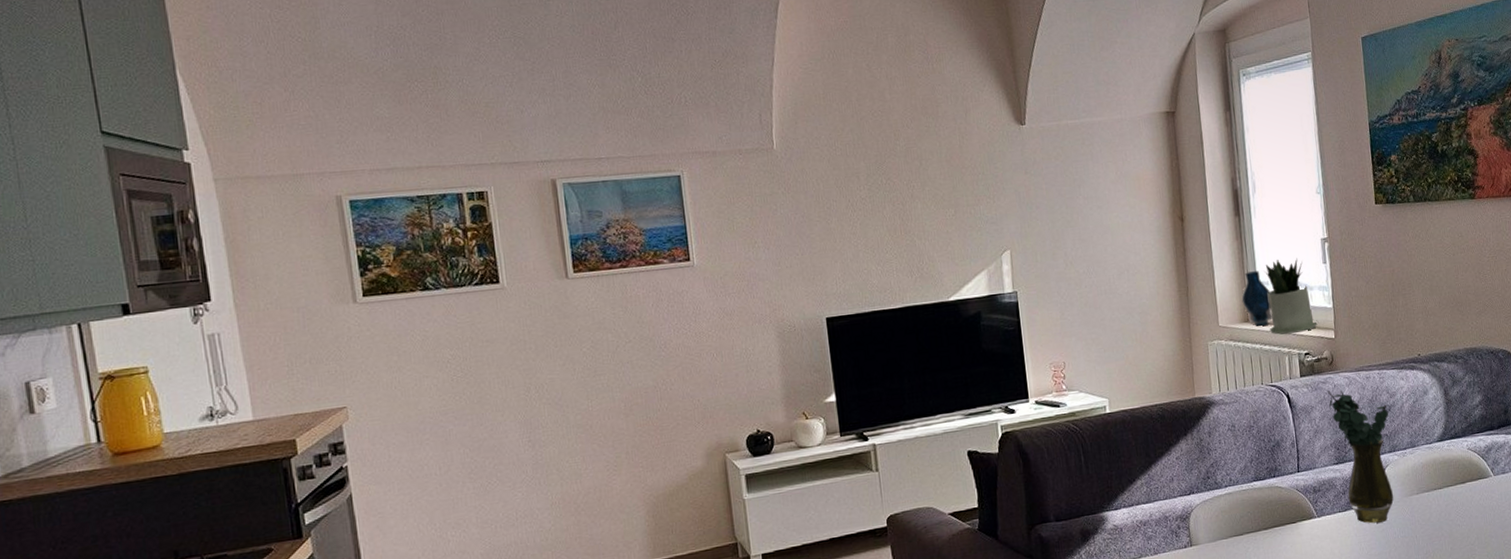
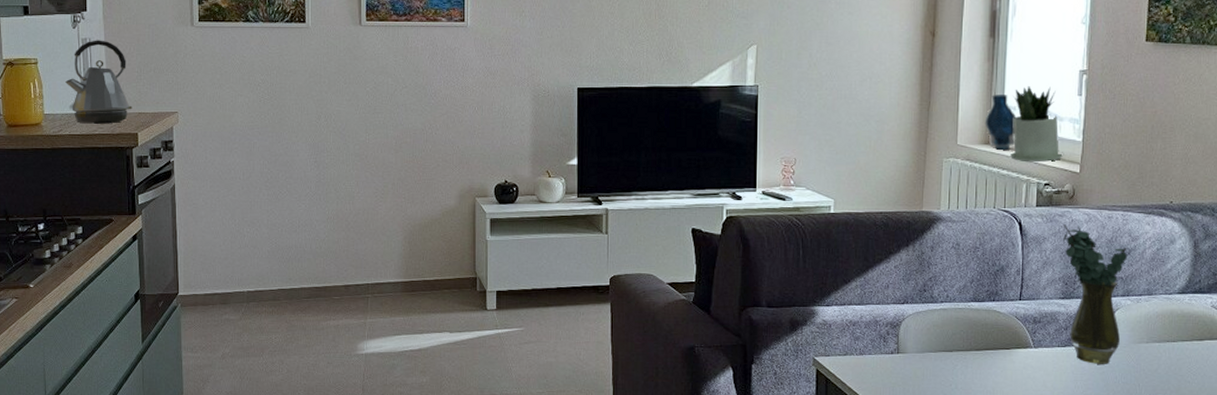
kettle: none [190,333,285,438] -> present [66,40,133,124]

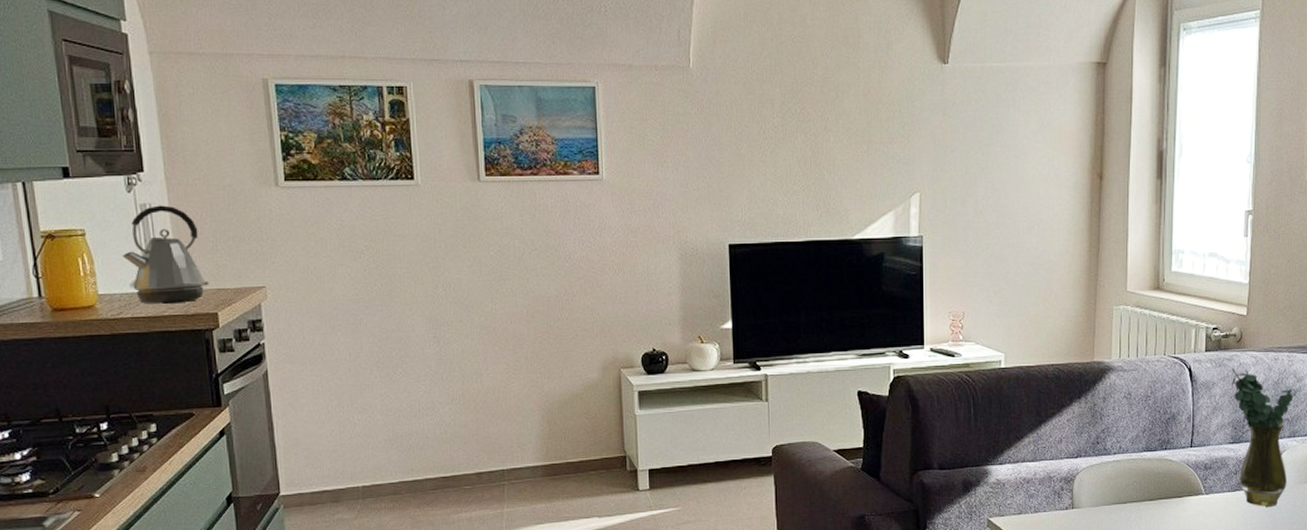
vase: present [985,95,1017,151] -> none [1154,238,1185,296]
planter: present [1009,86,1064,163] -> none [1178,228,1232,307]

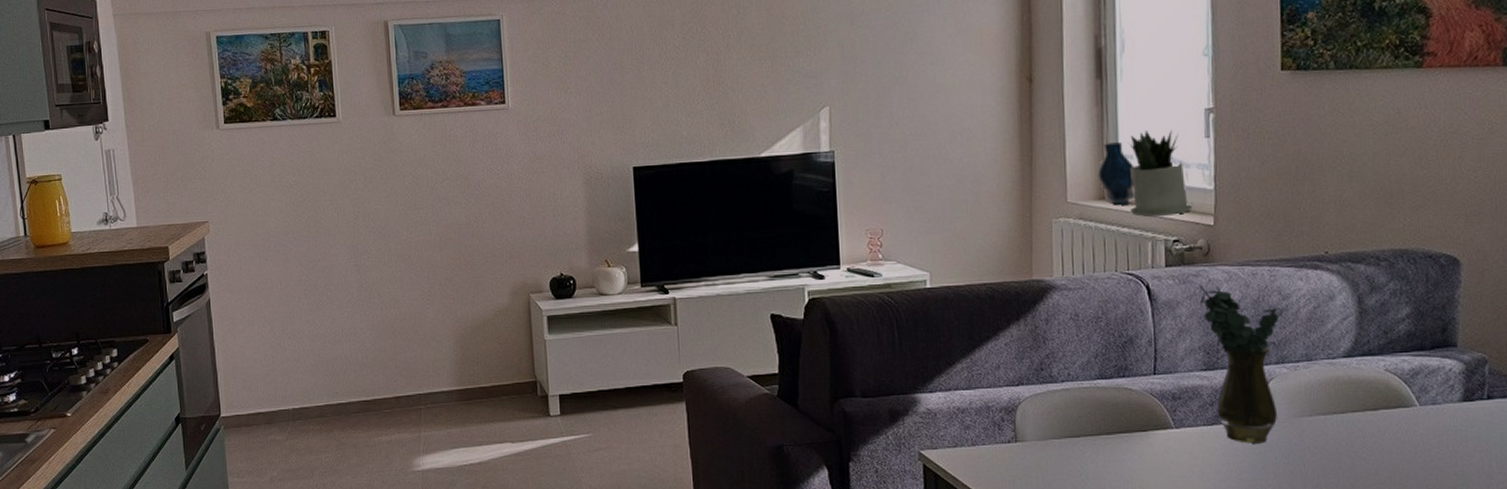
kettle: present [123,205,209,304] -> none [91,150,161,240]
vase: none [1154,238,1185,296] -> present [1097,142,1135,207]
planter: none [1178,228,1232,307] -> present [1129,129,1194,218]

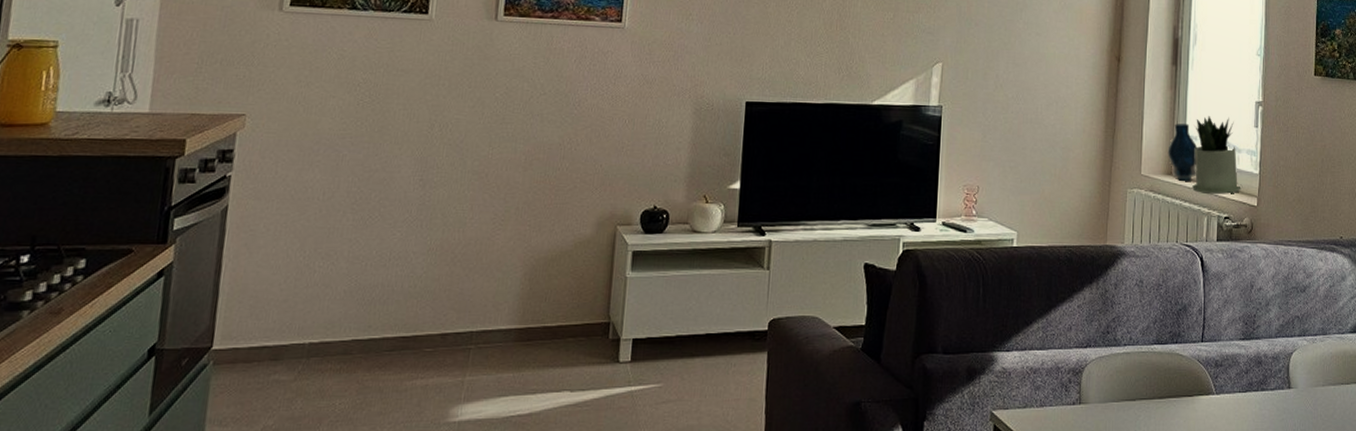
vase: present [1200,285,1280,444] -> none [1243,260,1304,410]

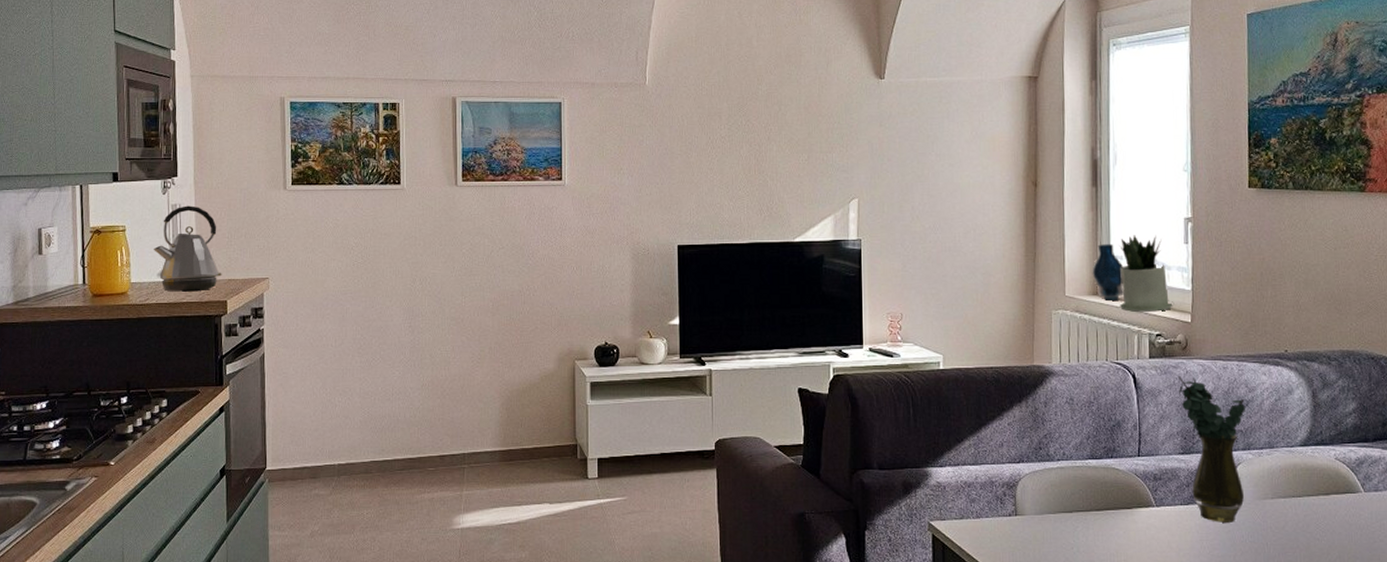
kettle: none [94,21,185,127] -> present [154,205,222,292]
vase: none [1243,260,1304,410] -> present [1178,376,1246,522]

